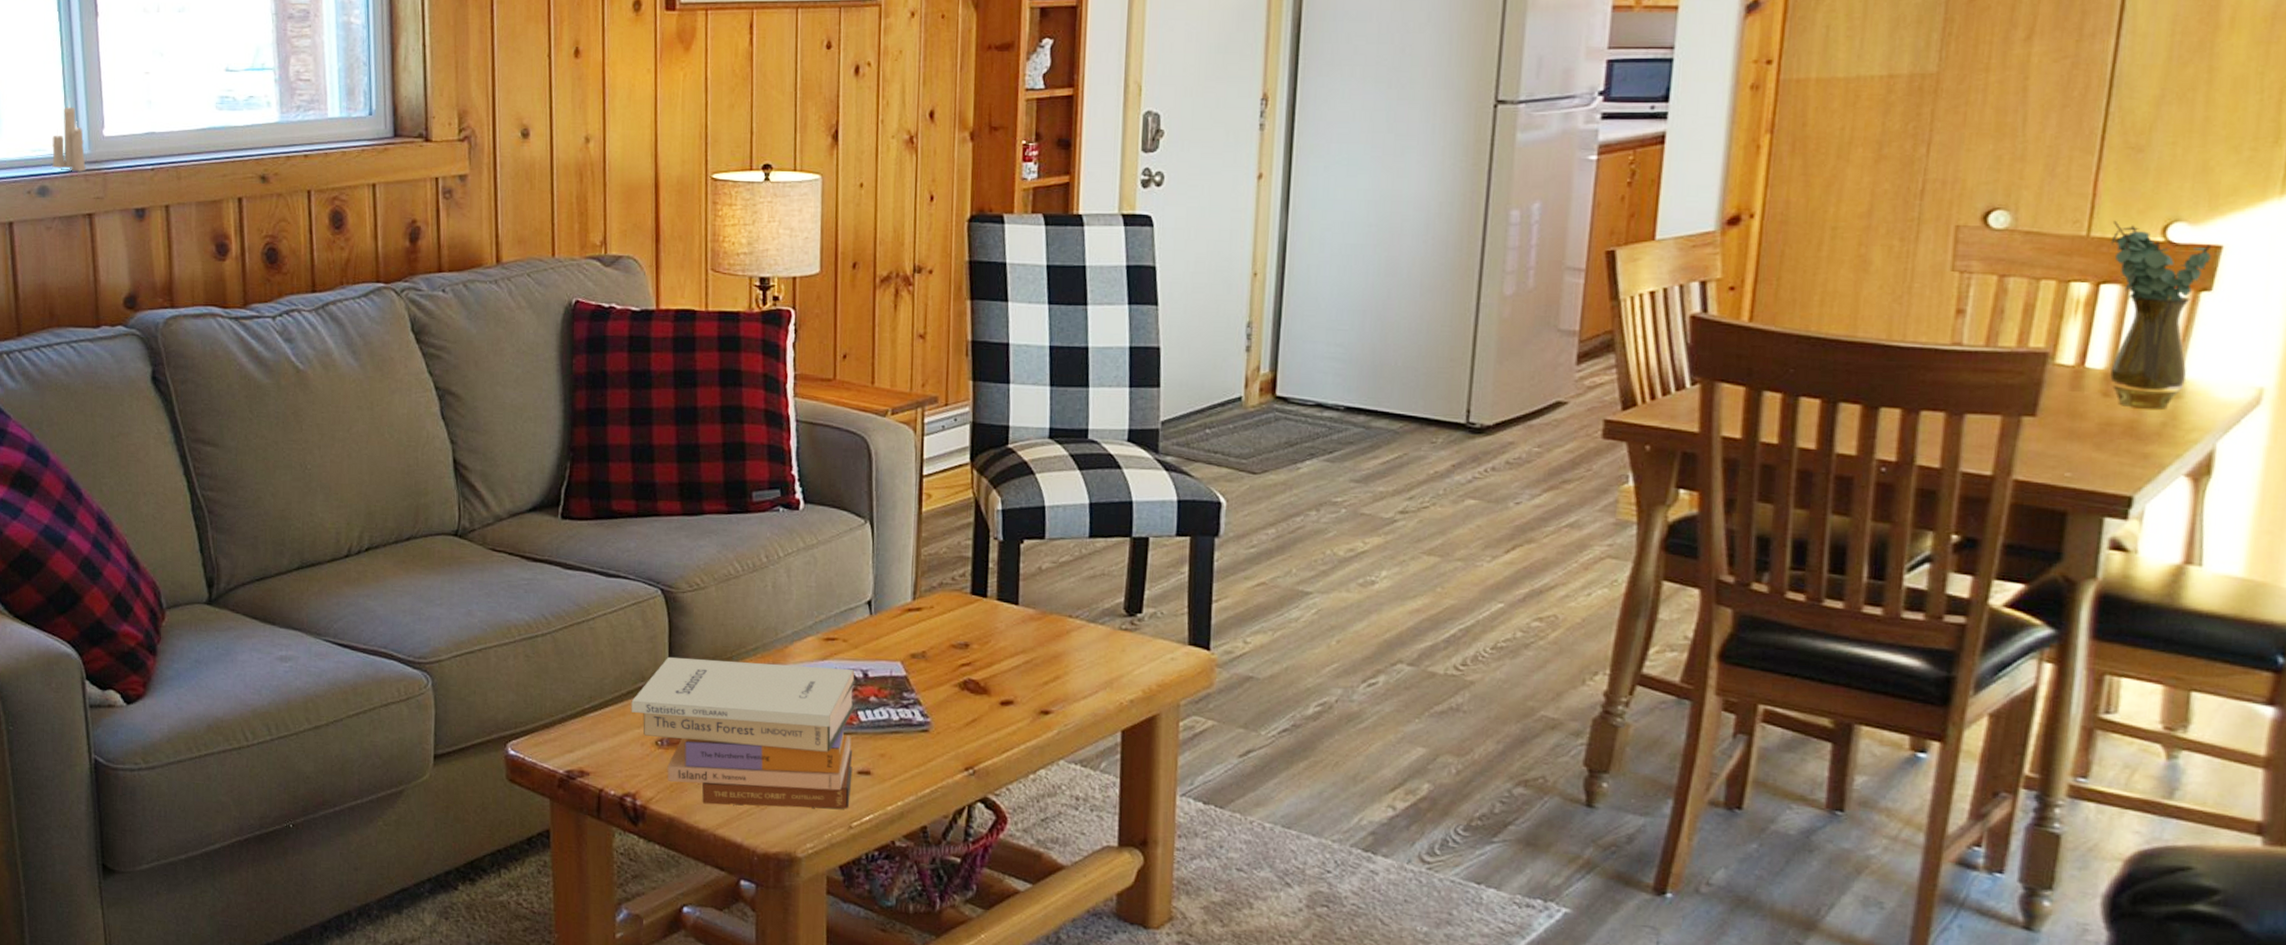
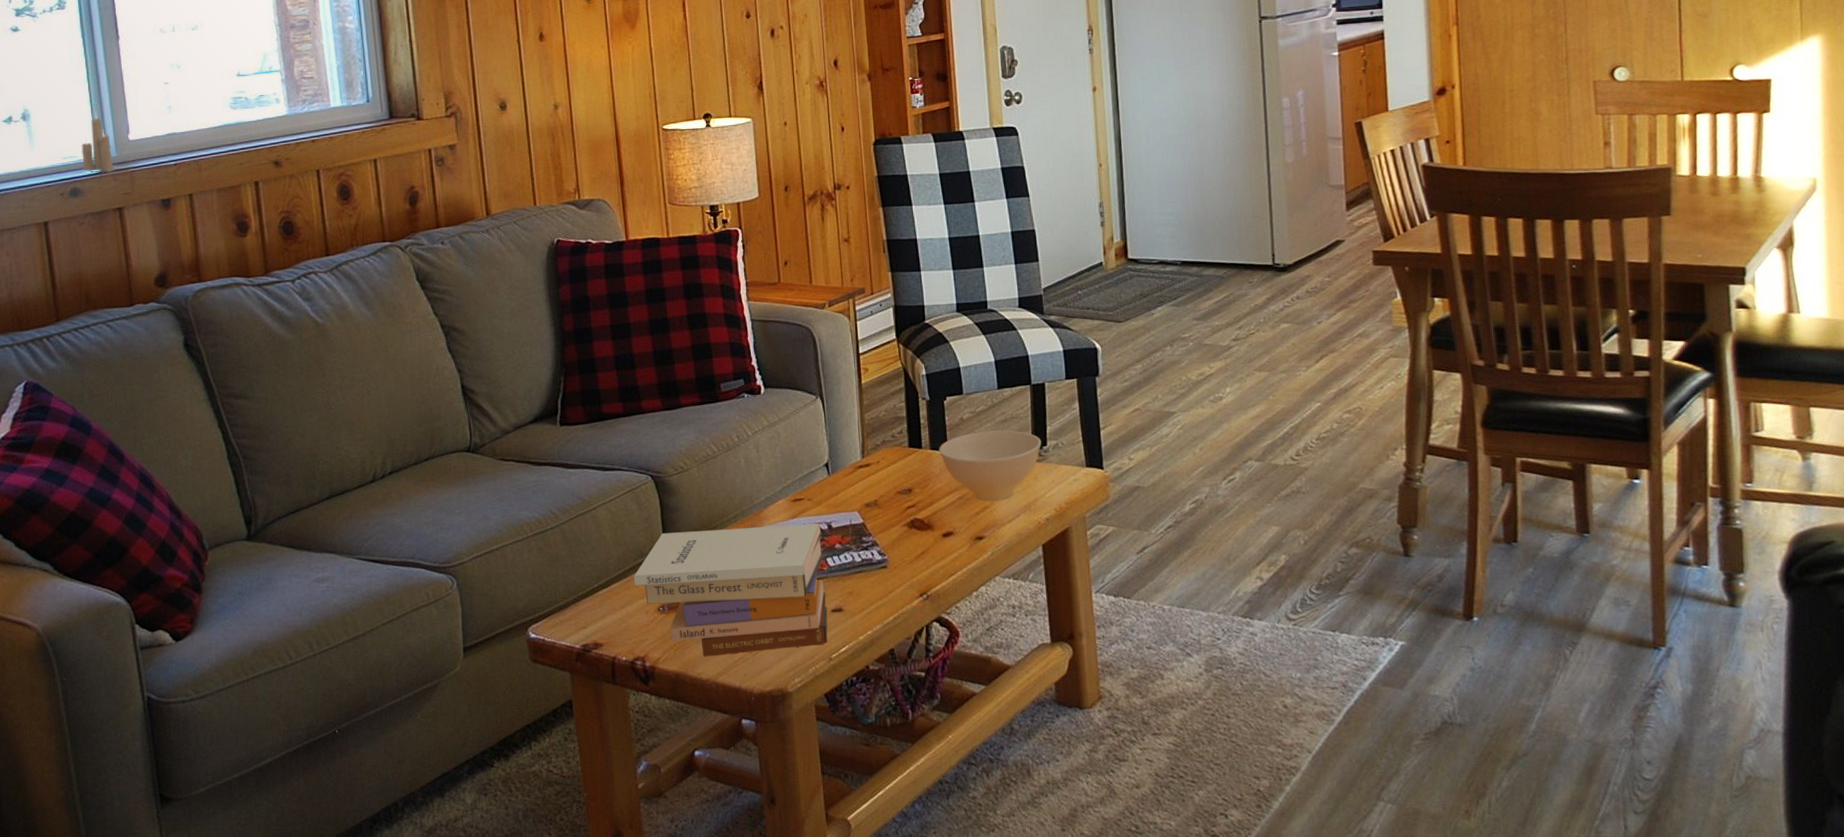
bowl: none [1007,586,1137,672] -> present [939,430,1042,502]
vase: present [2110,220,2212,411] -> none [1696,67,1765,203]

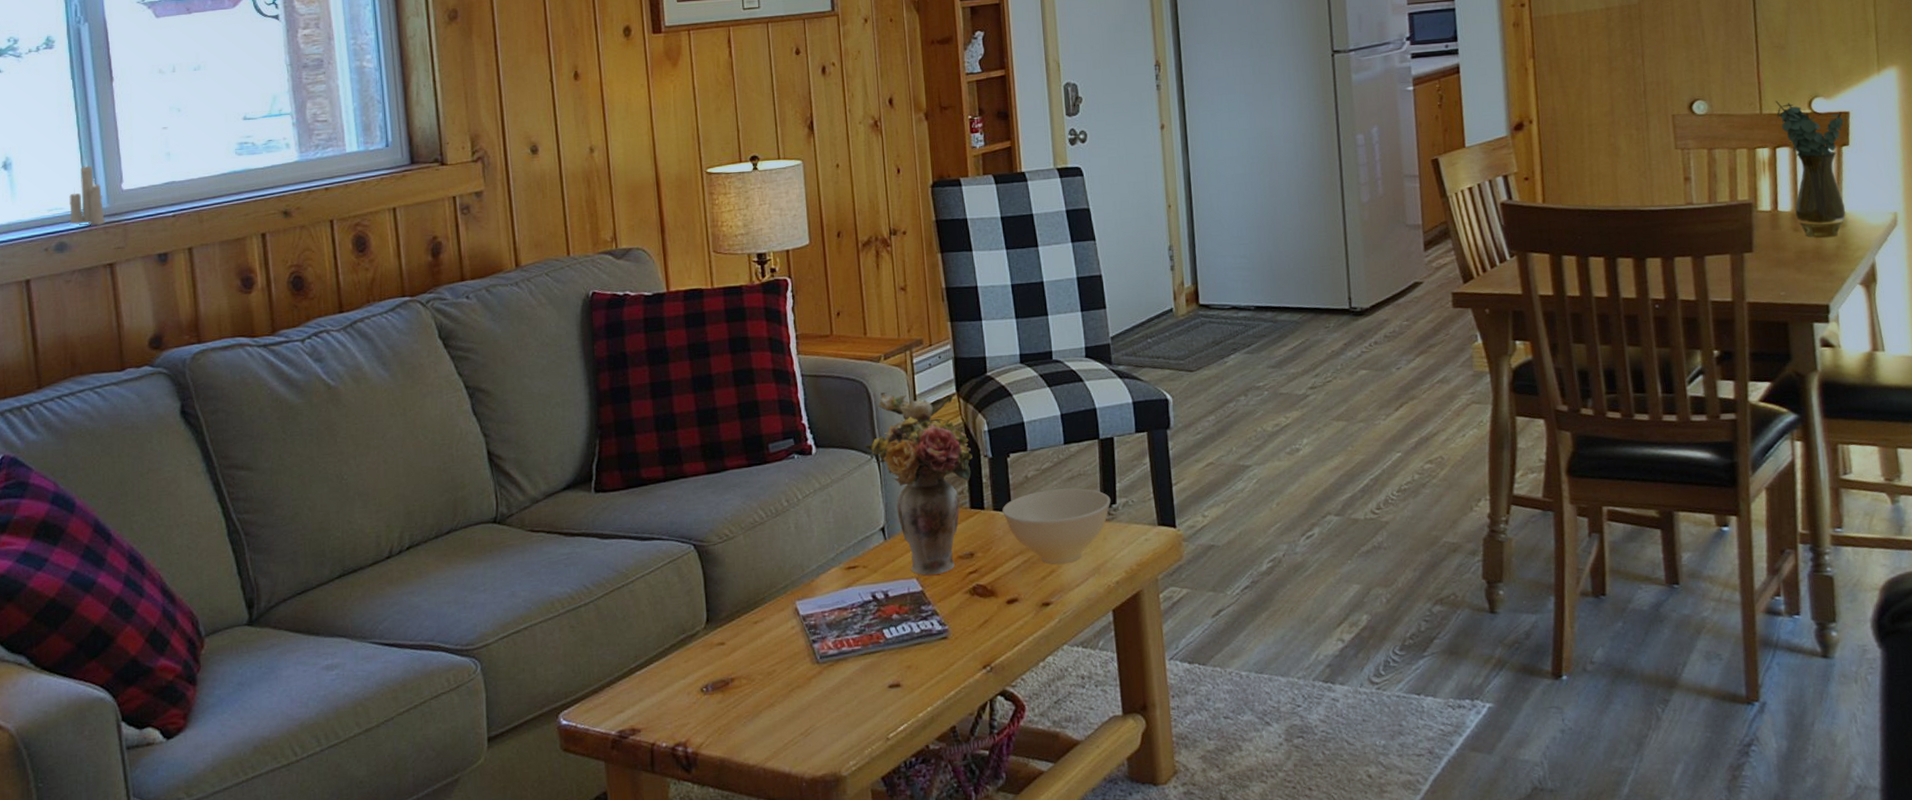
books: present [633,523,828,657] -> none [674,591,885,741]
flower arrangement: none [809,337,911,509] -> present [864,392,972,576]
vase: none [1696,67,1765,203] -> present [1775,100,1846,239]

